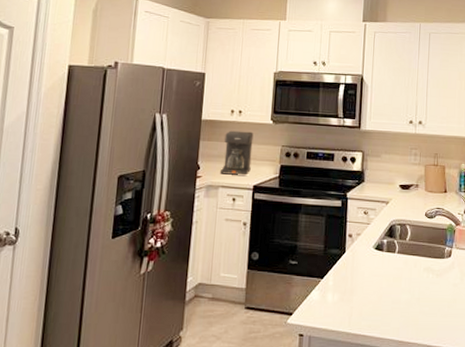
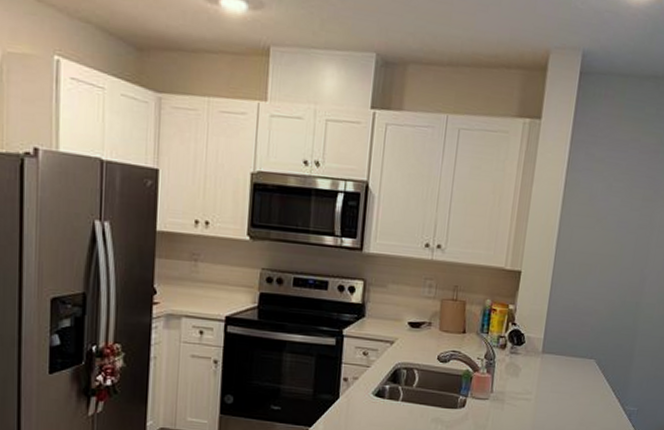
coffee maker: present [219,130,254,175] -> none [182,246,225,304]

